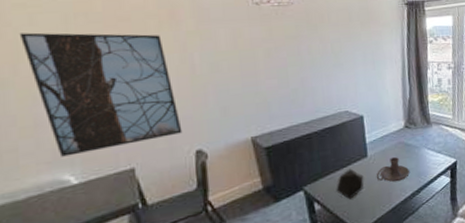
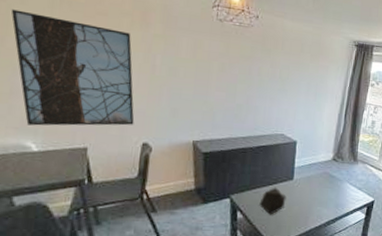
candle holder: present [376,156,410,182] -> none [297,184,329,208]

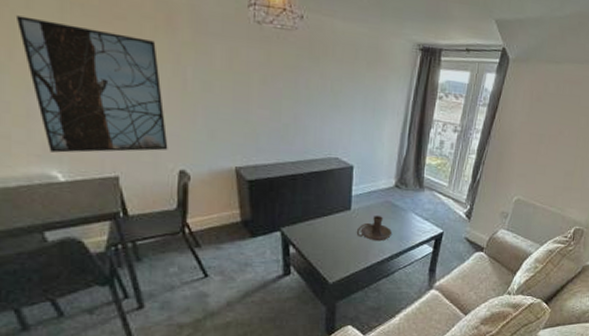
decorative tray: present [259,187,286,215] -> none [313,218,344,249]
candle holder: none [297,184,329,208] -> present [356,215,392,242]

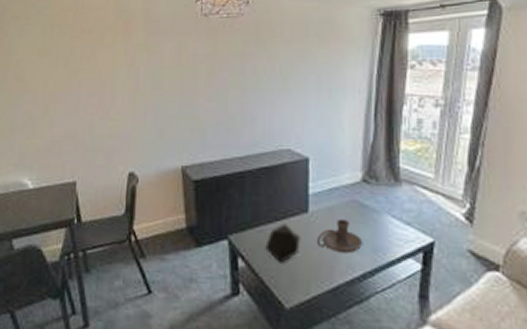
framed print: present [15,15,168,153] -> none [12,42,120,161]
decorative tray: none [313,218,344,249] -> present [265,223,301,263]

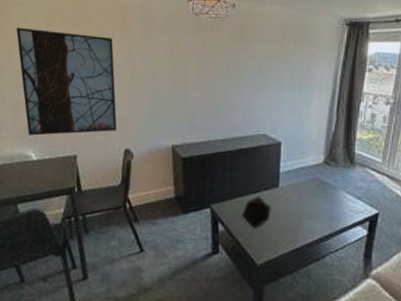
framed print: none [12,42,120,161] -> present [16,27,117,136]
candle holder: present [316,218,362,254] -> none [284,192,321,222]

